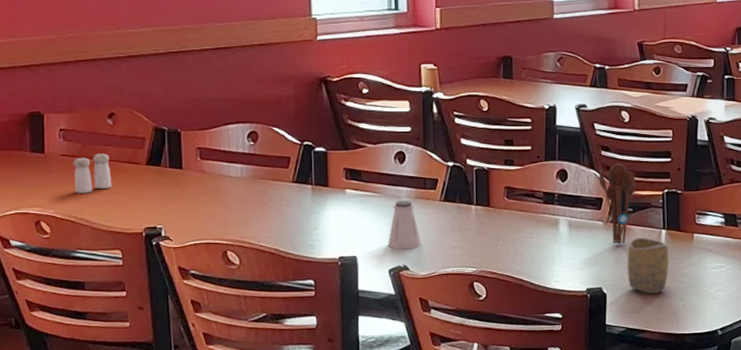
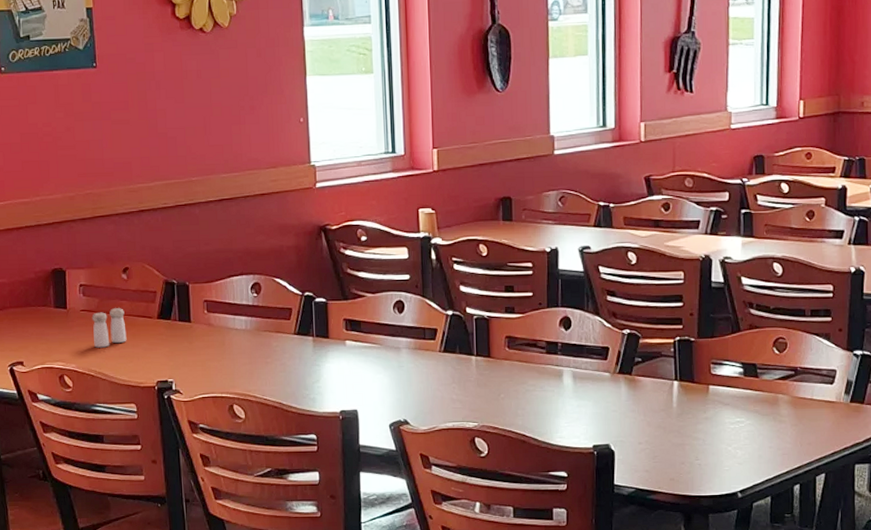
saltshaker: present [388,201,422,250] -> none [388,352,422,403]
utensil holder: present [599,163,636,244] -> none [604,309,645,397]
cup: present [627,237,669,293] -> none [636,389,682,451]

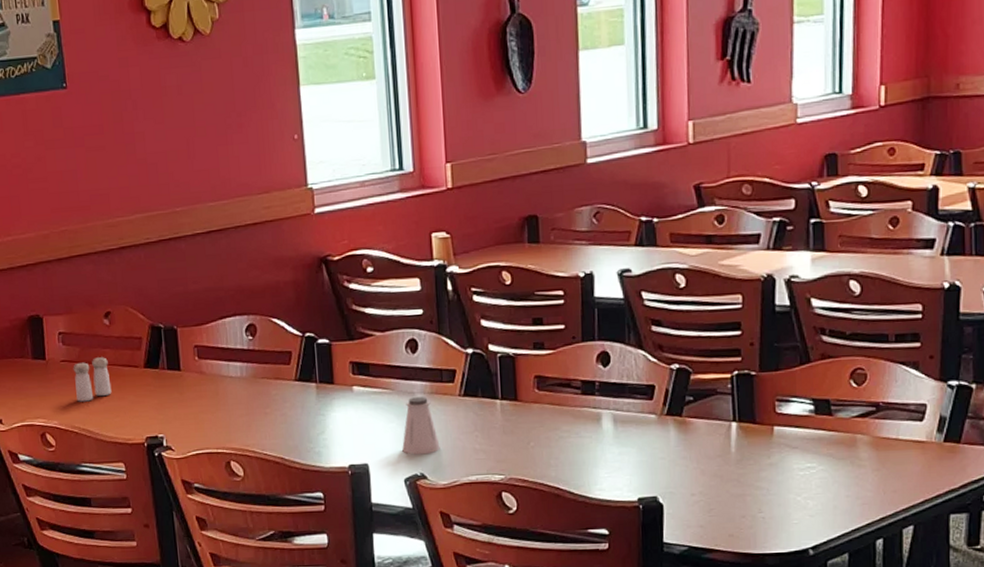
saltshaker: none [388,352,422,403] -> present [402,397,440,455]

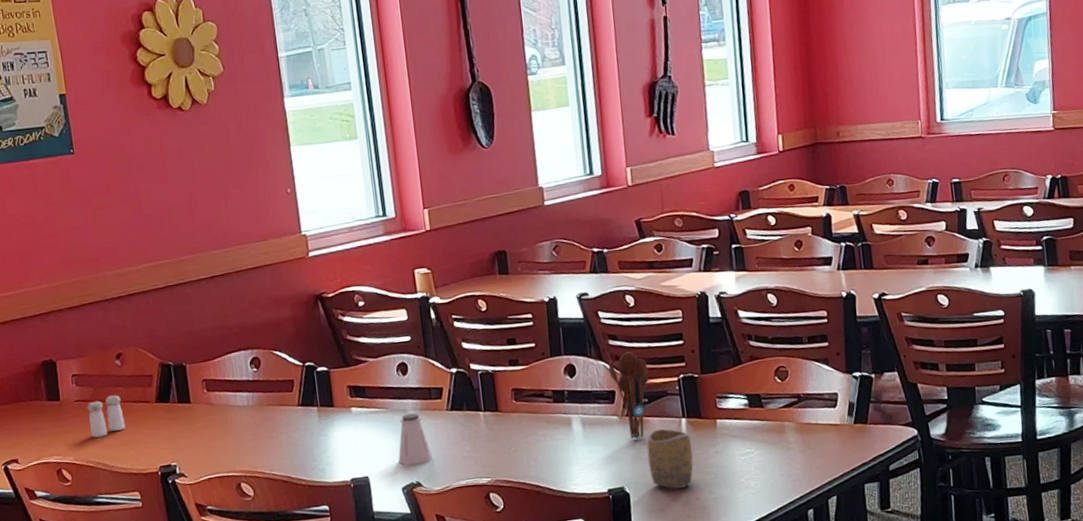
utensil holder: none [649,340,697,442] -> present [608,351,649,439]
cup: none [688,432,742,503] -> present [647,428,693,489]

